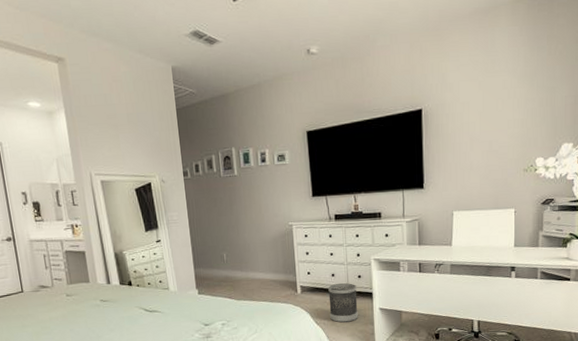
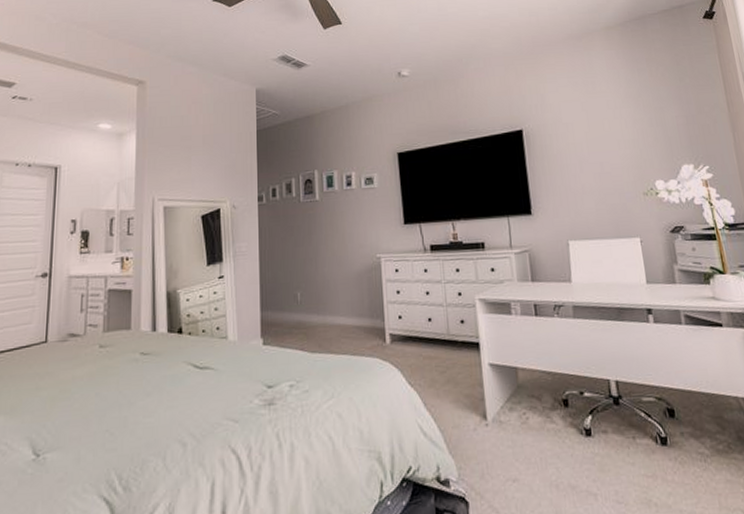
wastebasket: present [328,283,358,323] -> none [424,330,463,384]

